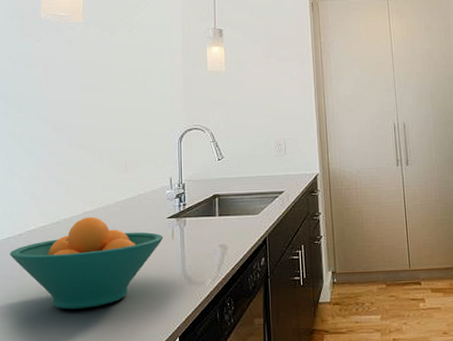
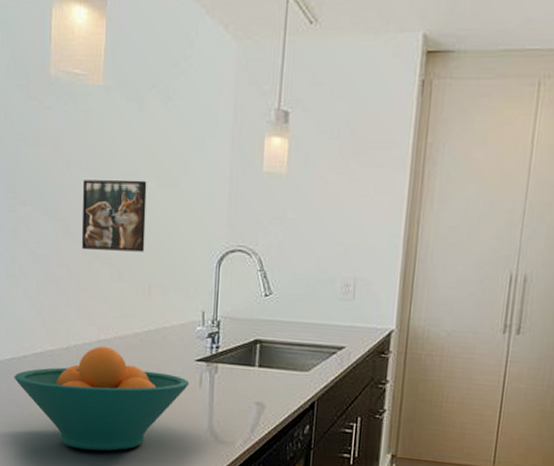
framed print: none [69,85,120,142] -> present [82,179,147,252]

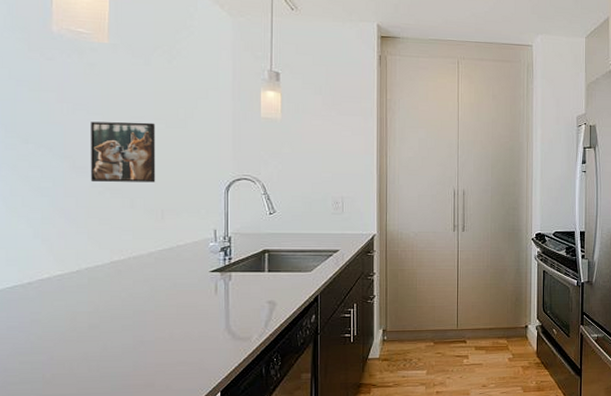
fruit bowl: present [14,346,189,451] -> none [17,267,204,365]

